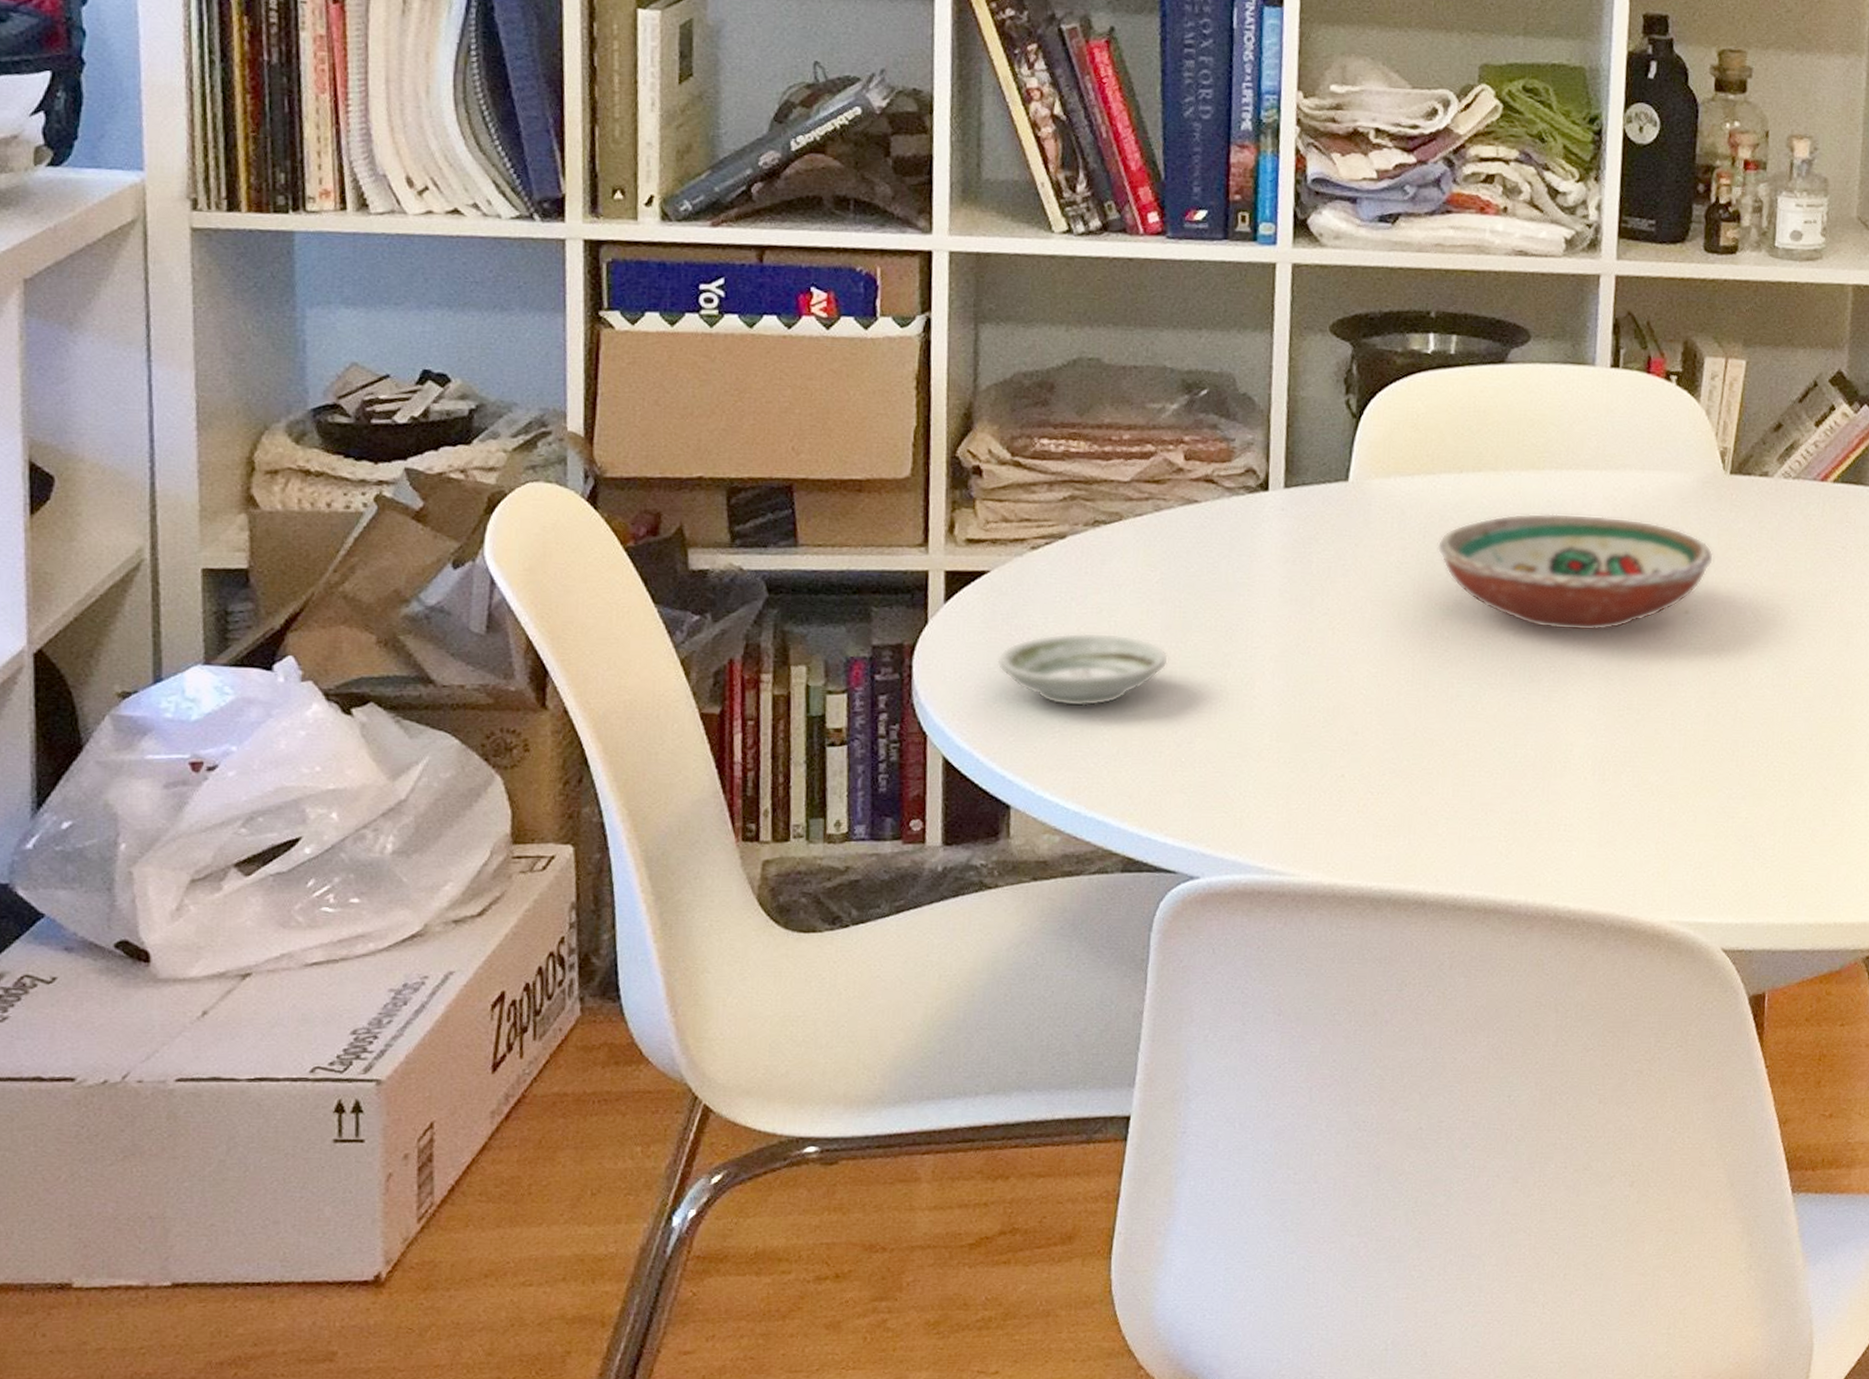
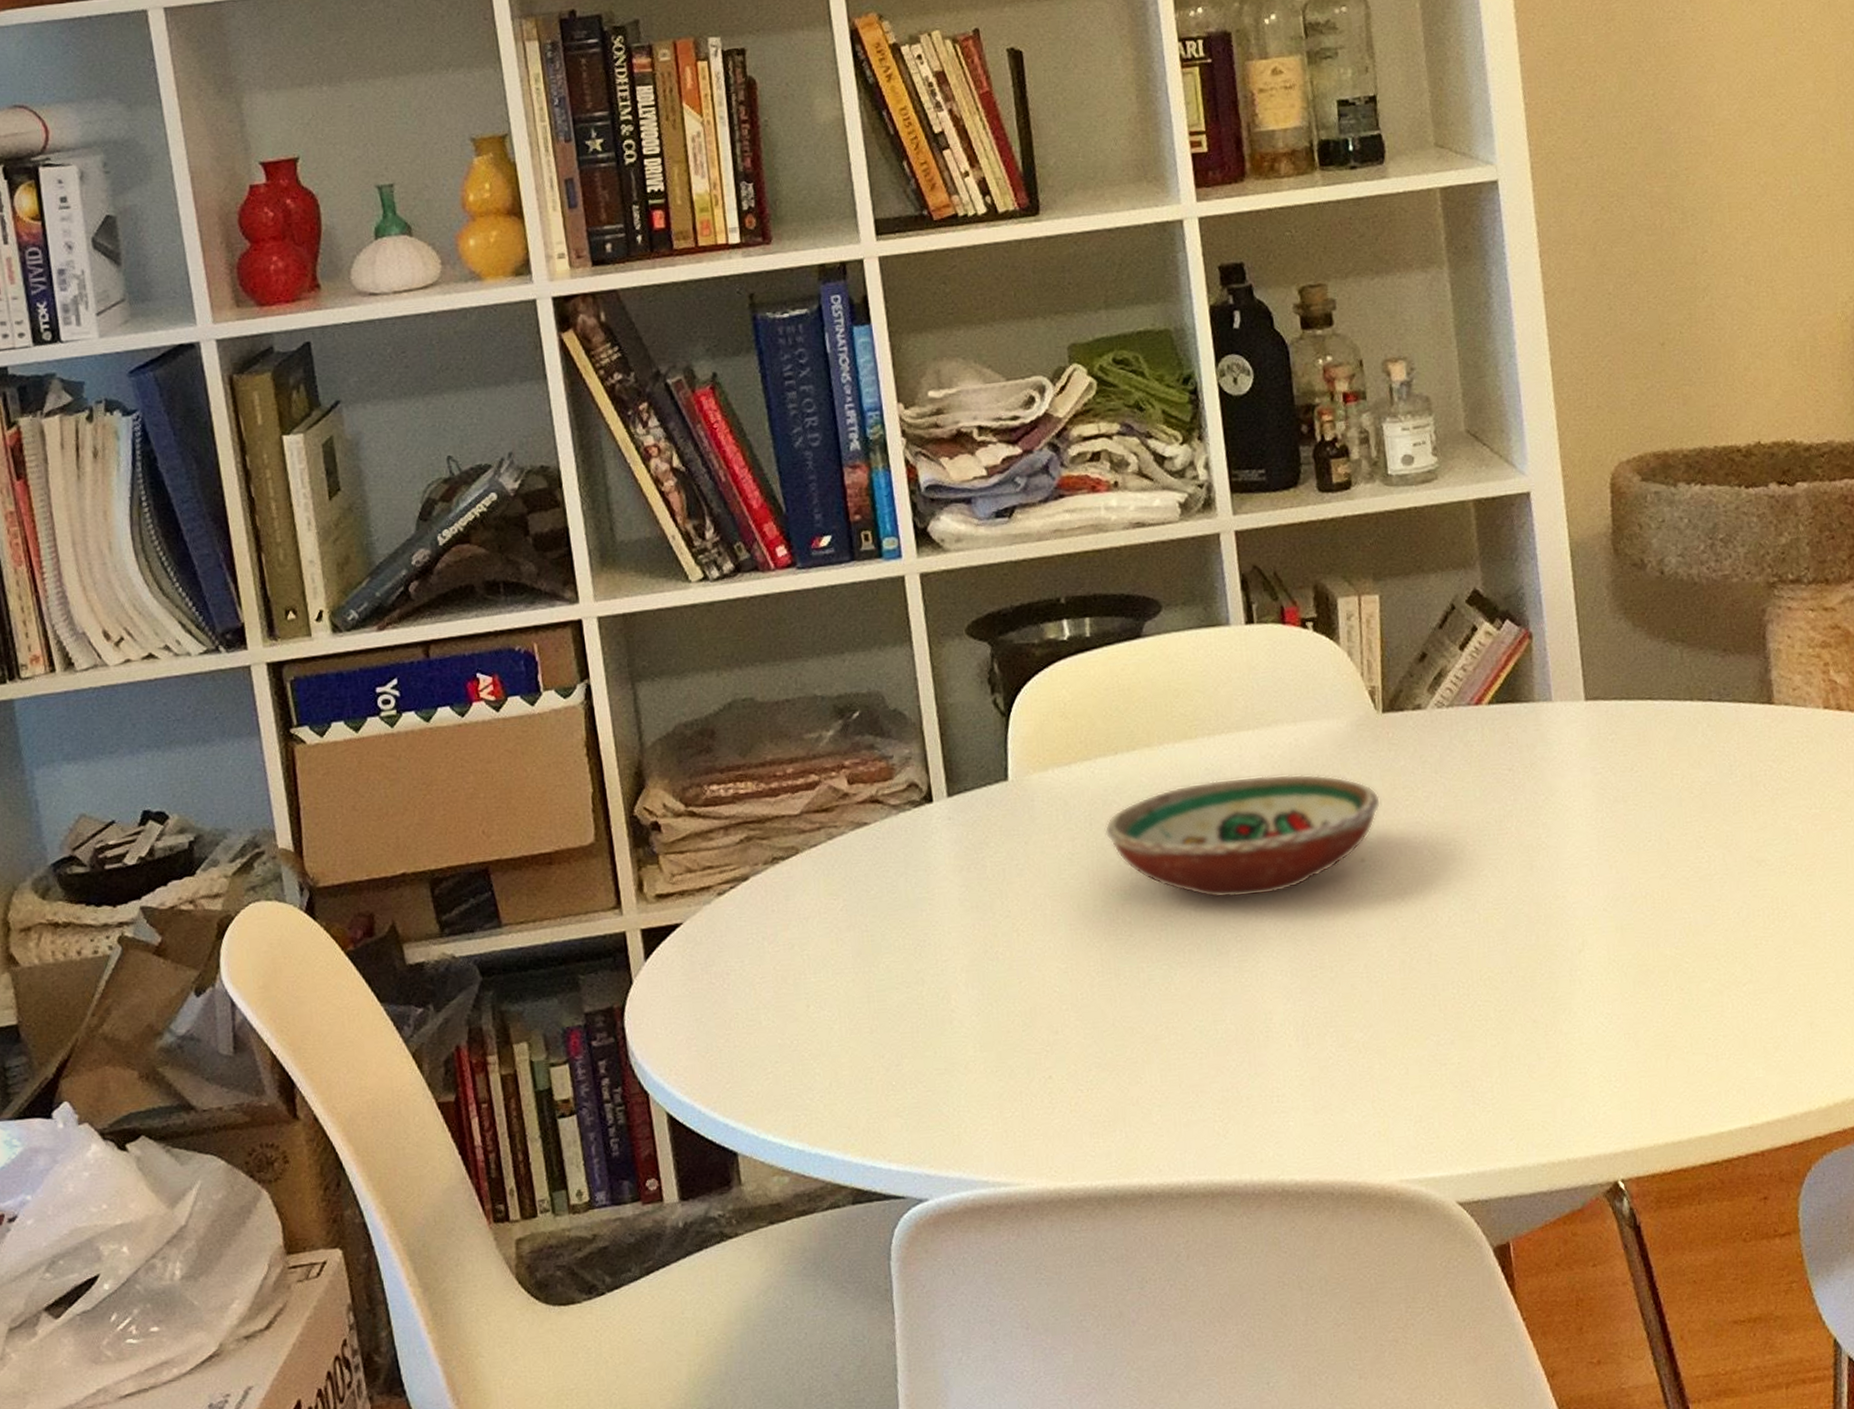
saucer: present [997,632,1168,707] -> none [703,967,864,1046]

